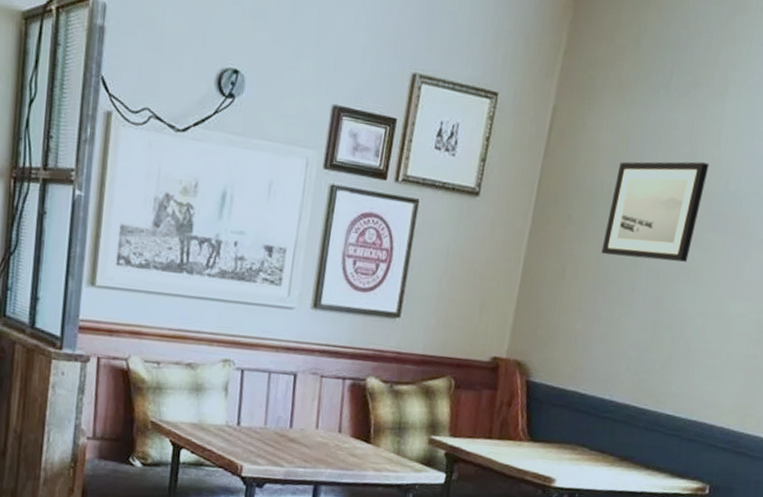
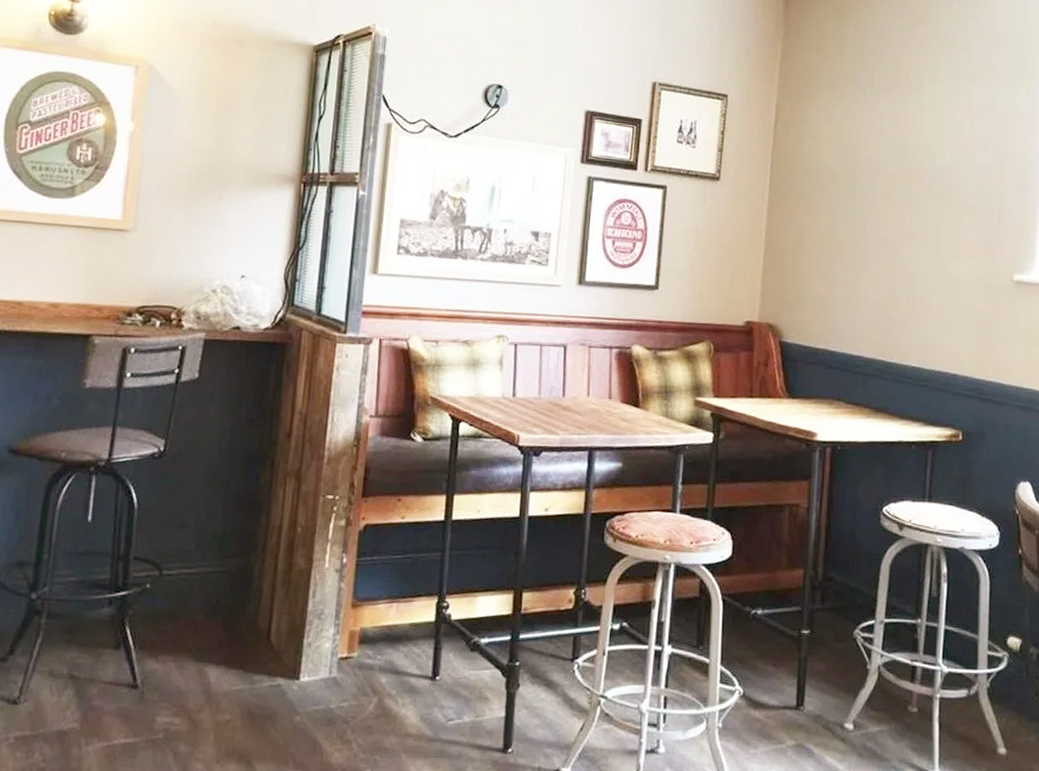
wall art: present [601,161,710,262] -> none [833,144,917,229]

